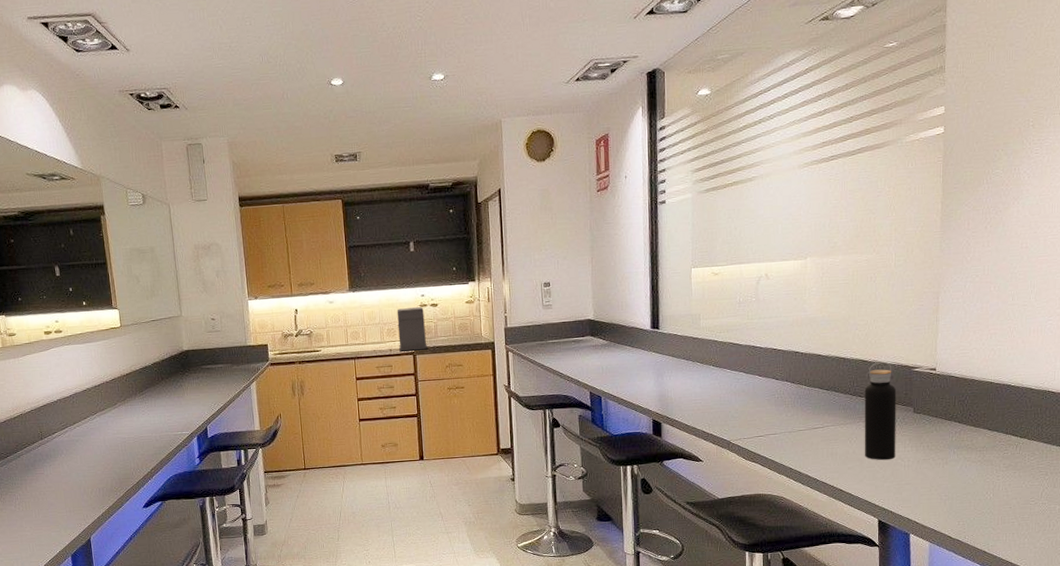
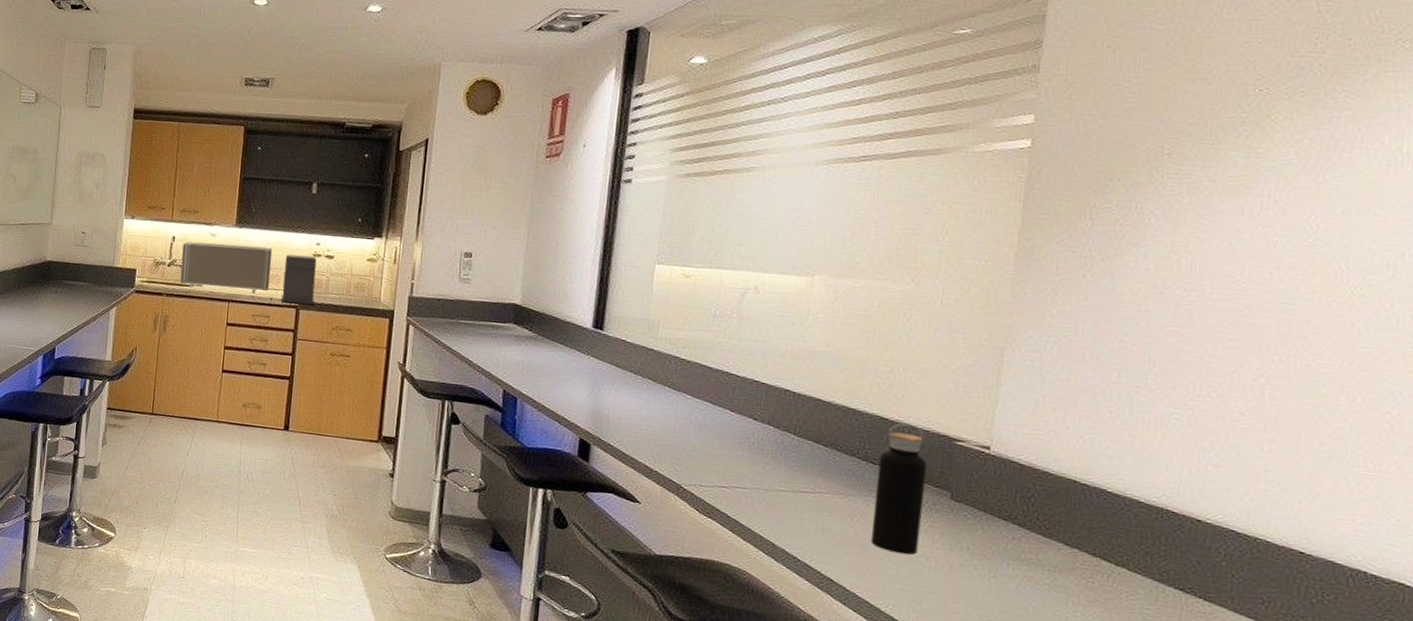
microwave: none [306,305,388,353] -> present [180,242,273,293]

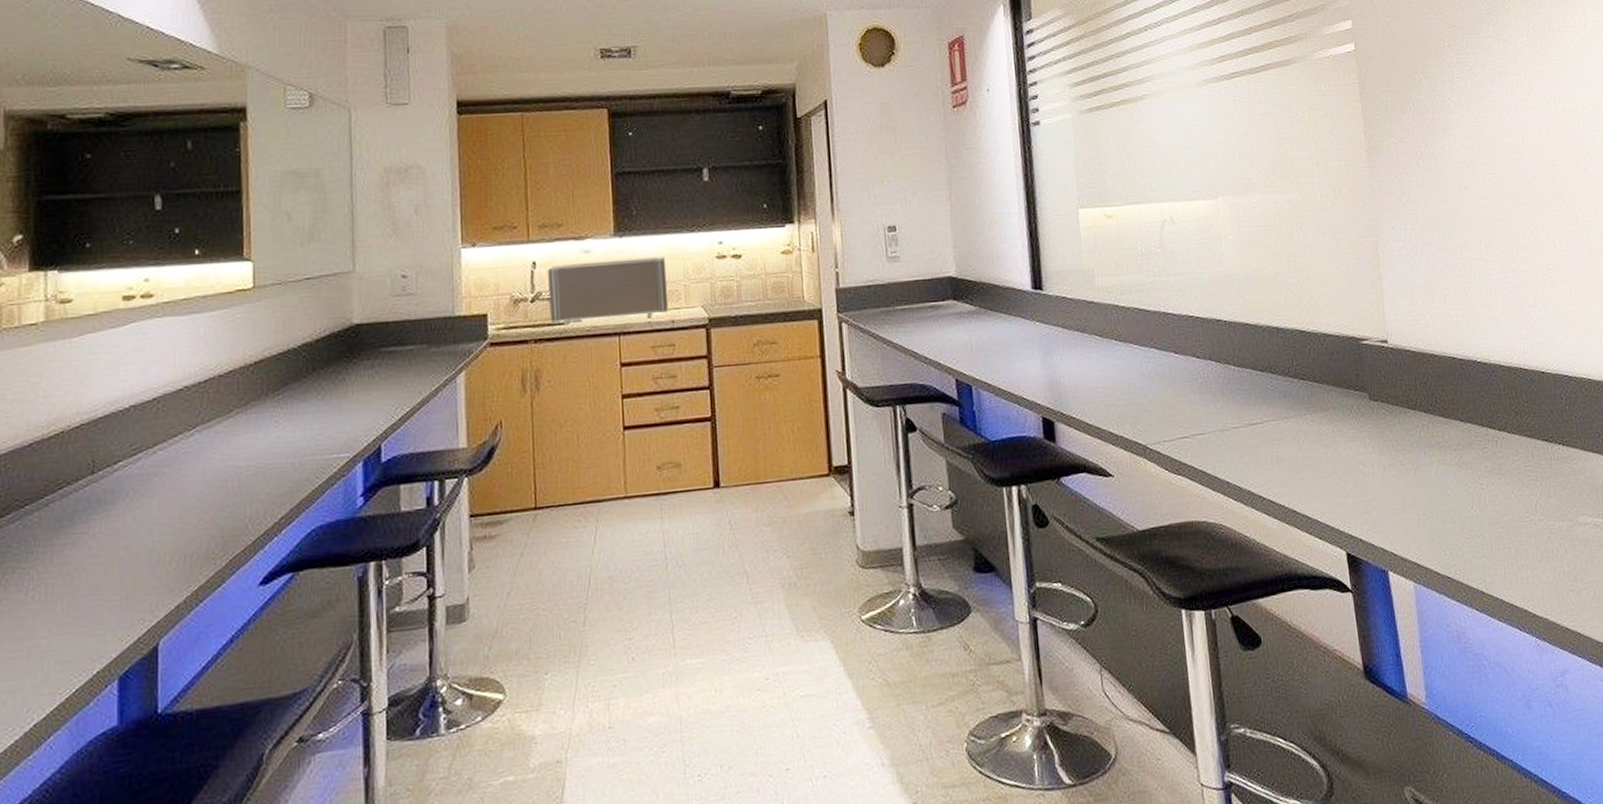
coffee maker: present [281,254,317,306] -> none [683,259,727,325]
water bottle: present [870,423,928,556] -> none [1306,331,1357,468]

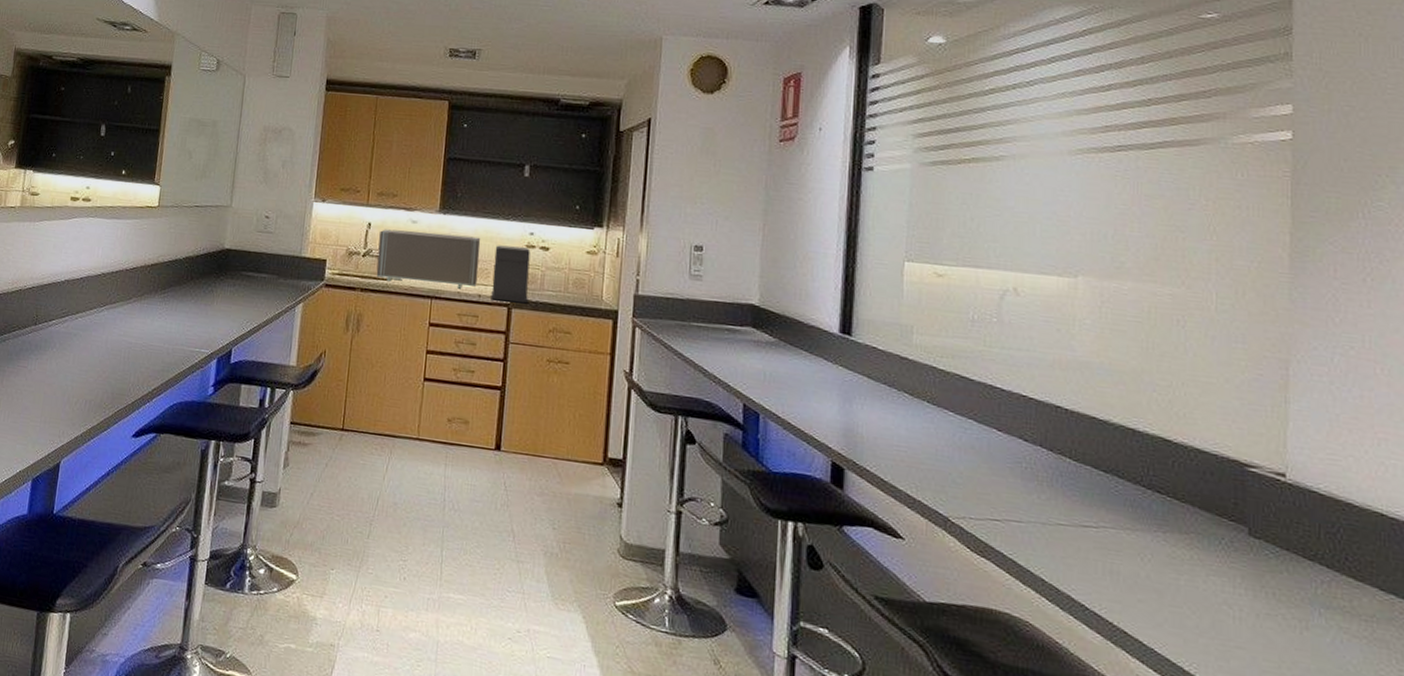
coffee maker: none [683,259,727,325] -> present [491,245,531,304]

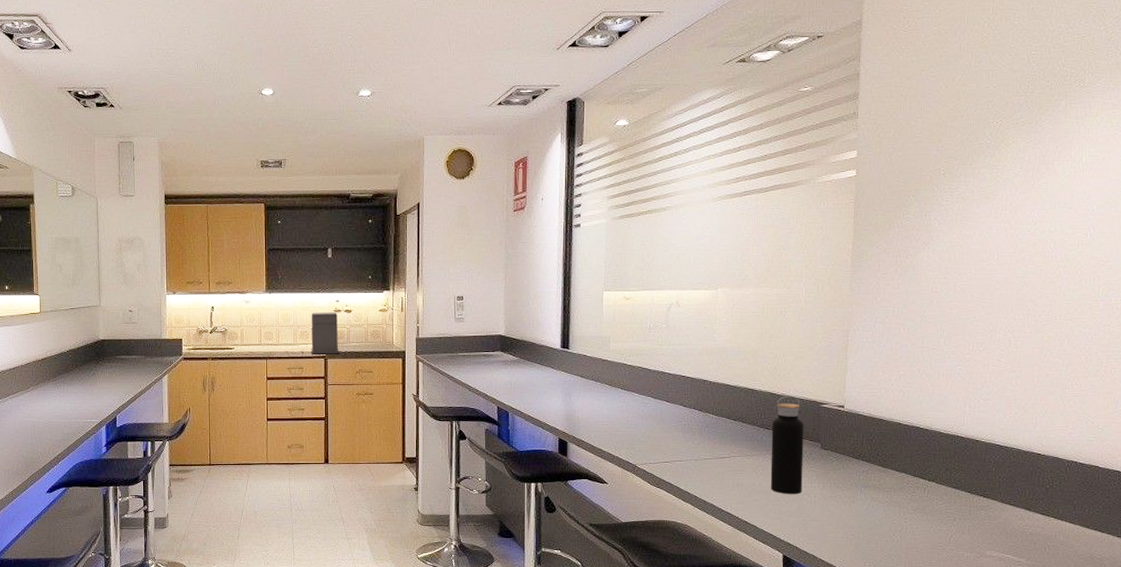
microwave: present [376,229,481,289] -> none [221,308,300,351]
water bottle: none [1164,445,1220,603] -> present [770,395,804,495]

